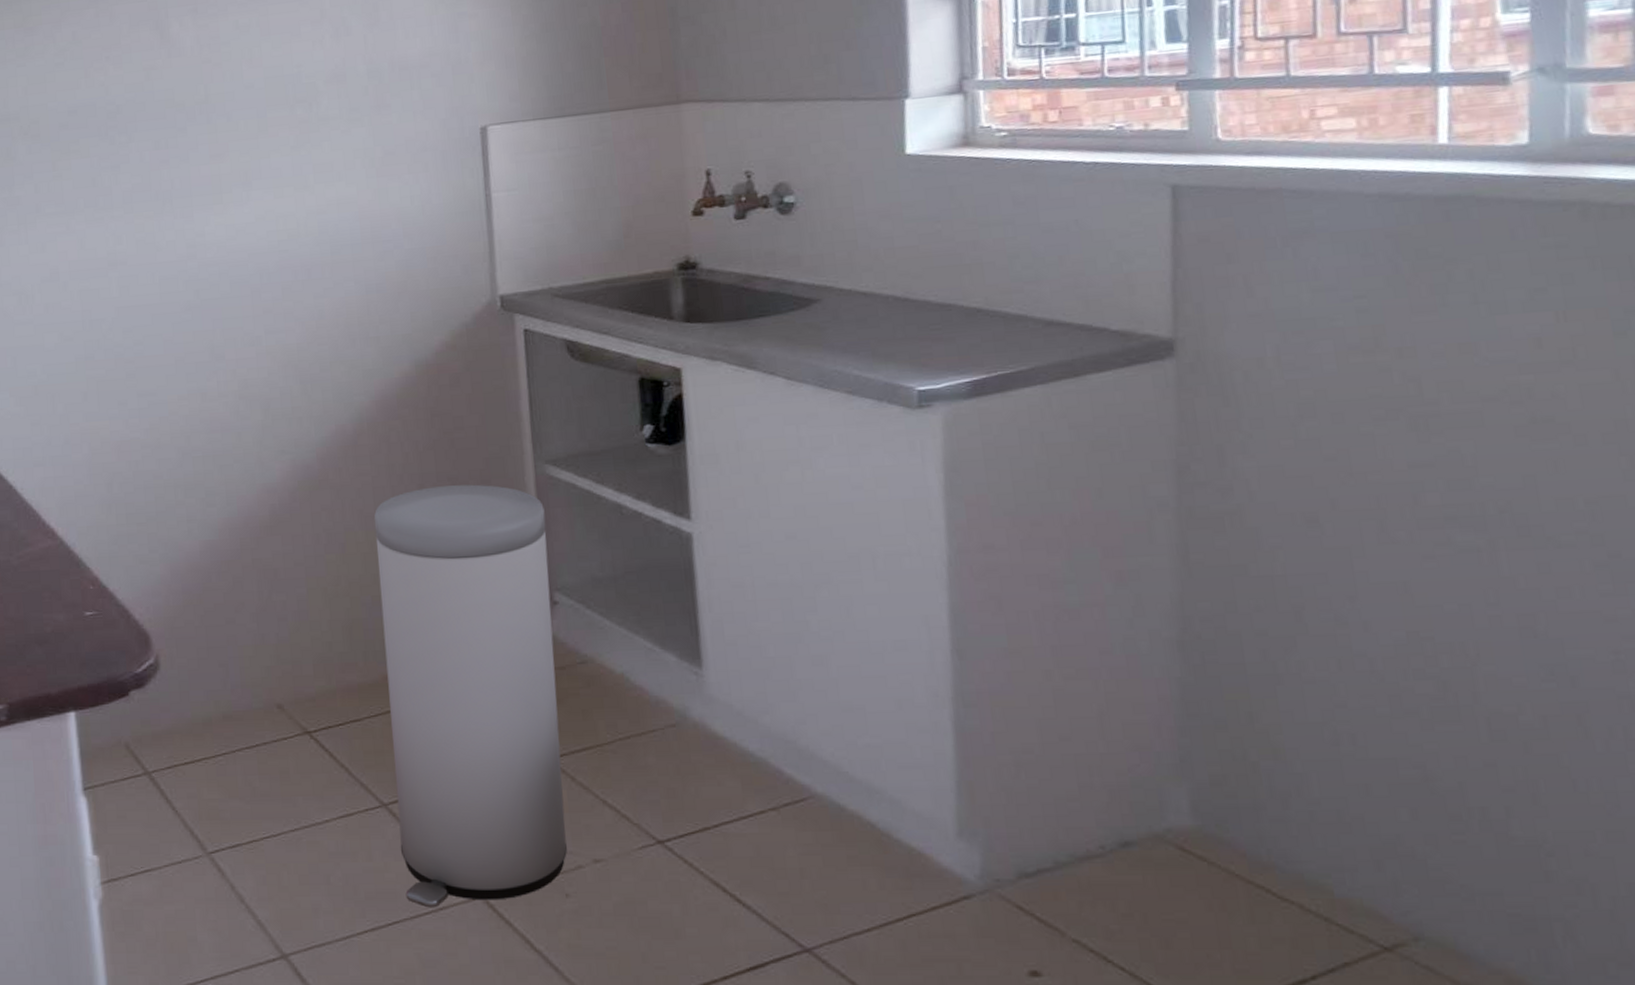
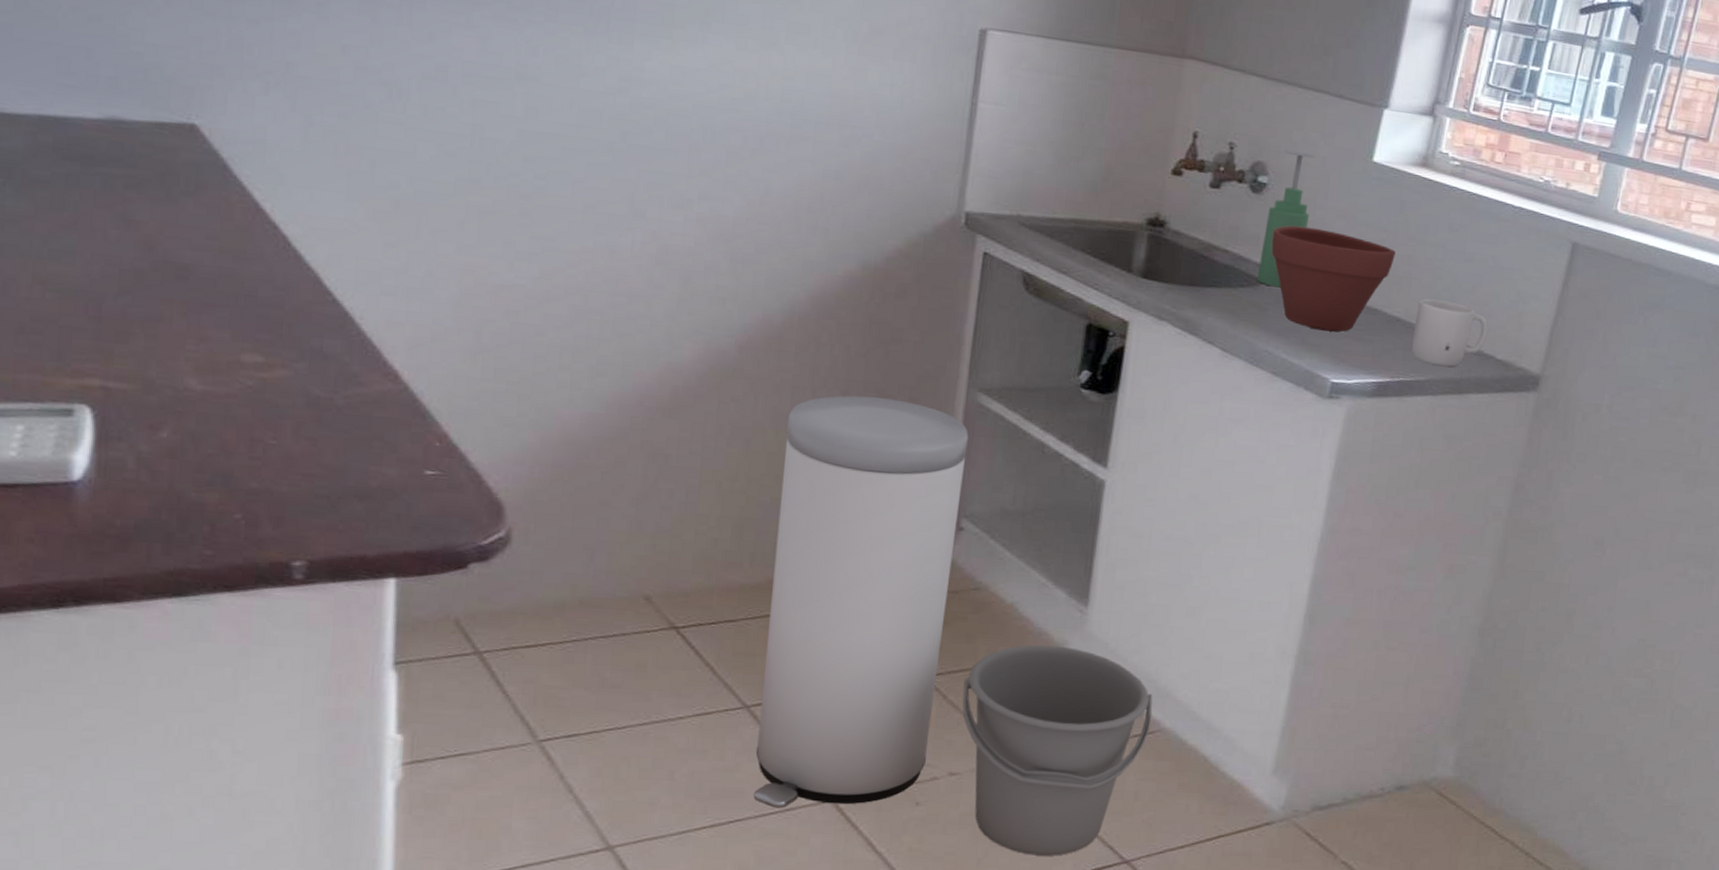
bucket: none [589,713,801,947] -> present [962,645,1153,856]
soap dispenser: none [802,162,850,304] -> present [1256,149,1316,288]
ceramic pot: none [812,234,958,339] -> present [1271,225,1396,333]
mug: none [997,278,1093,351] -> present [1411,298,1488,367]

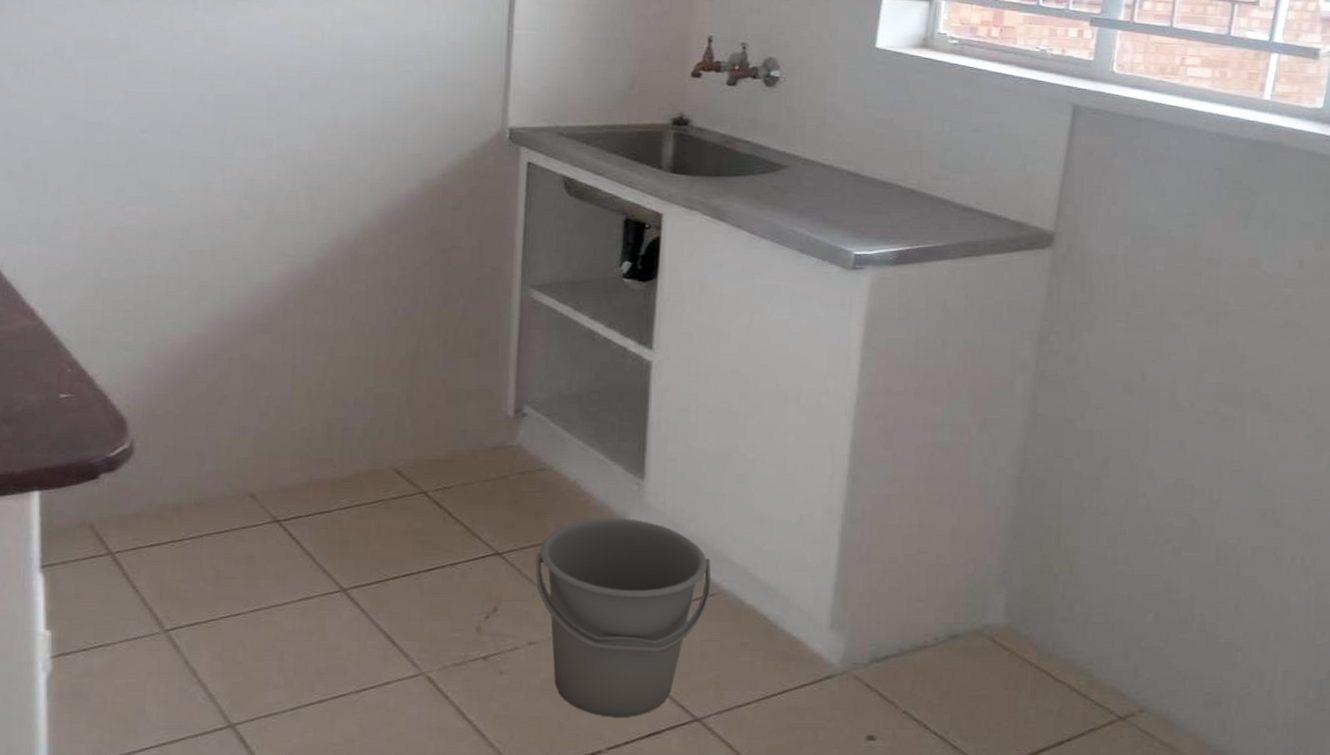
pedal bin: present [753,395,969,809] -> none [354,300,525,683]
soap dispenser: present [1256,149,1316,288] -> none [776,44,822,171]
ceramic pot: present [1271,225,1396,333] -> none [787,113,905,208]
mug: present [1411,298,1488,367] -> none [927,168,999,232]

